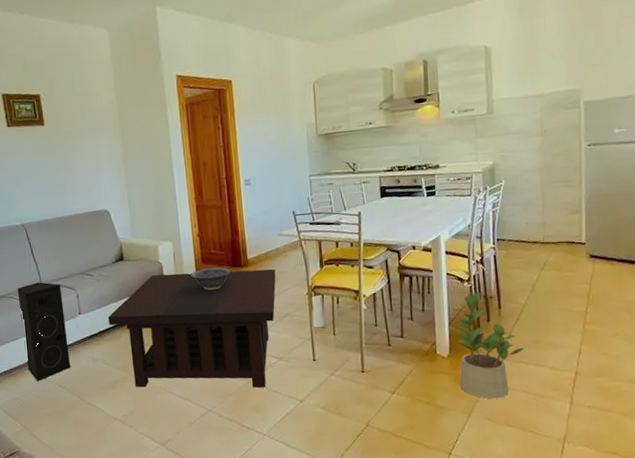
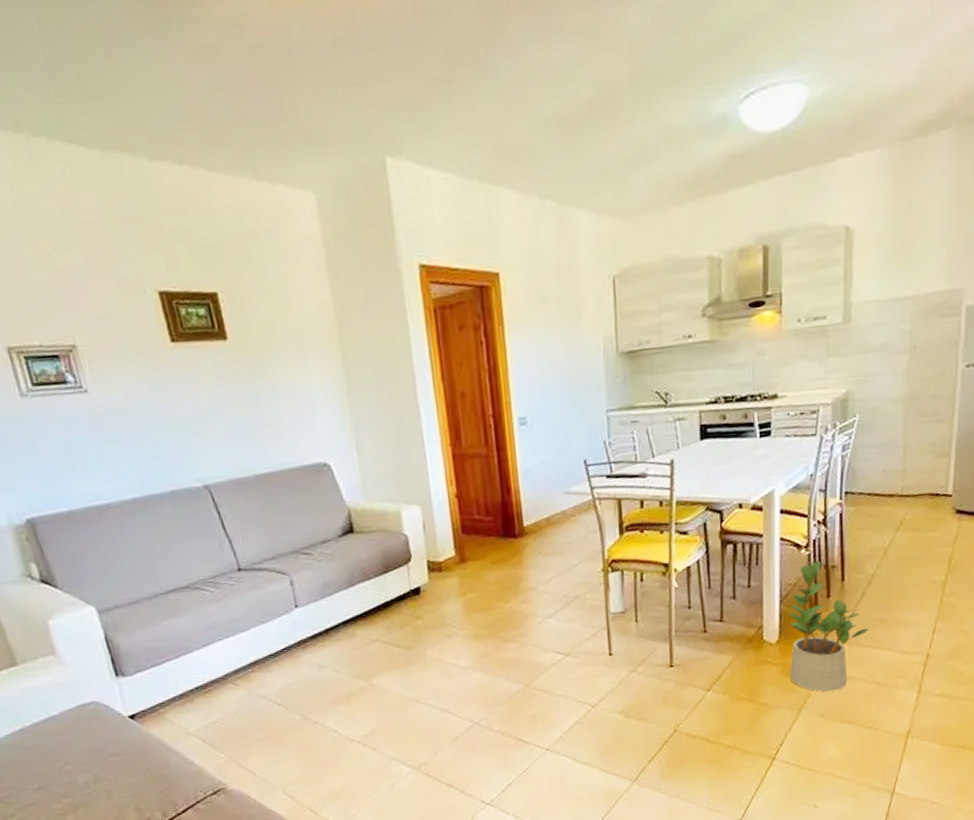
speaker: present [17,282,71,381] -> none [204,565,289,698]
coffee table: present [107,269,276,388] -> none [335,539,562,700]
decorative bowl: present [191,267,232,291] -> none [448,538,502,570]

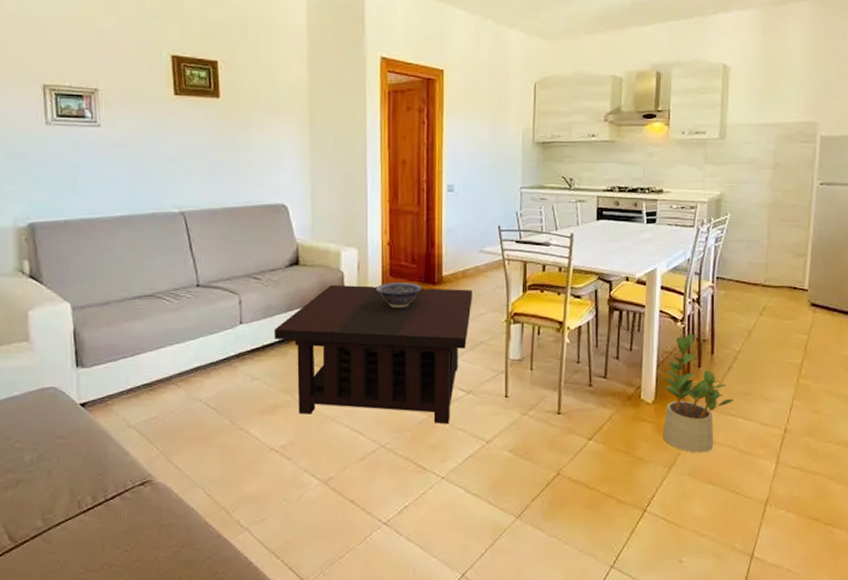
coffee table: none [335,539,562,700] -> present [273,284,472,424]
decorative bowl: none [448,538,502,570] -> present [376,283,423,308]

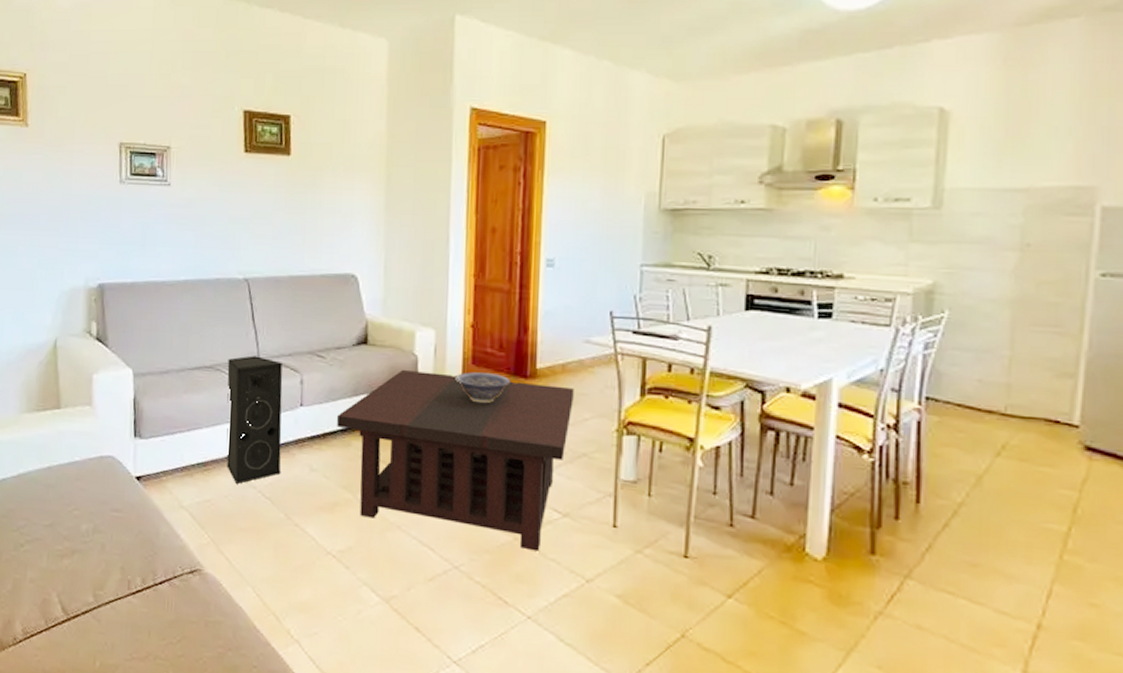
speaker: none [168,282,225,399] -> present [226,355,283,484]
potted plant: present [663,334,734,453] -> none [838,471,952,640]

